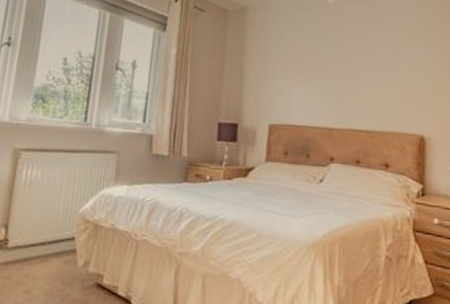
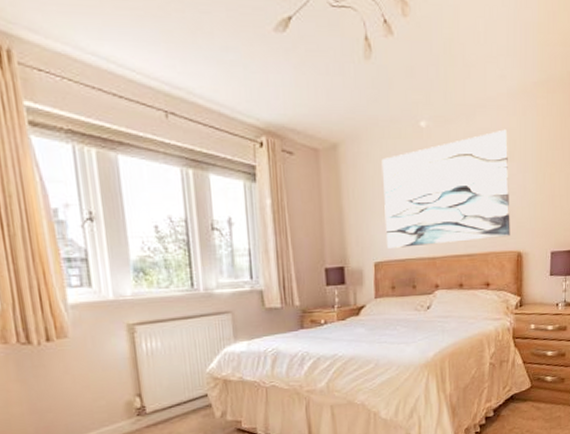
wall art: none [283,15,413,119] -> present [381,129,510,248]

